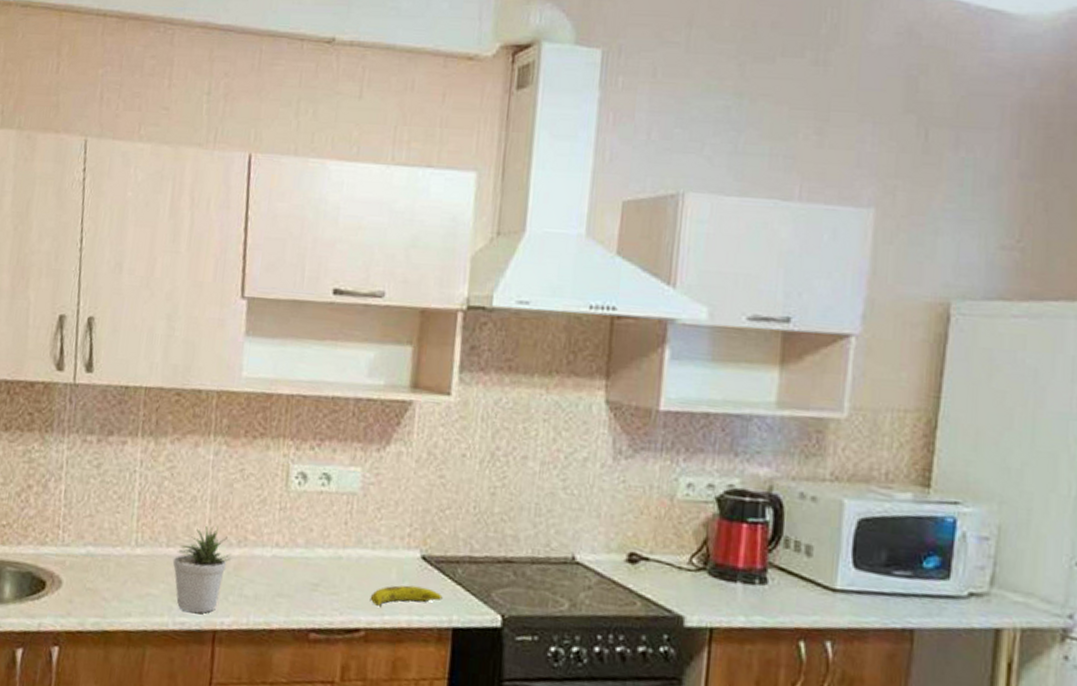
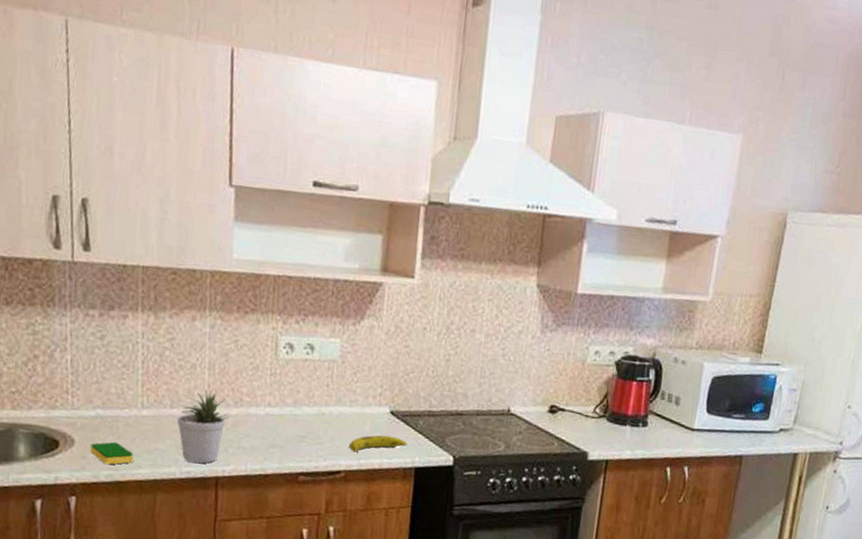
dish sponge: none [78,584,124,611] -> present [90,441,134,465]

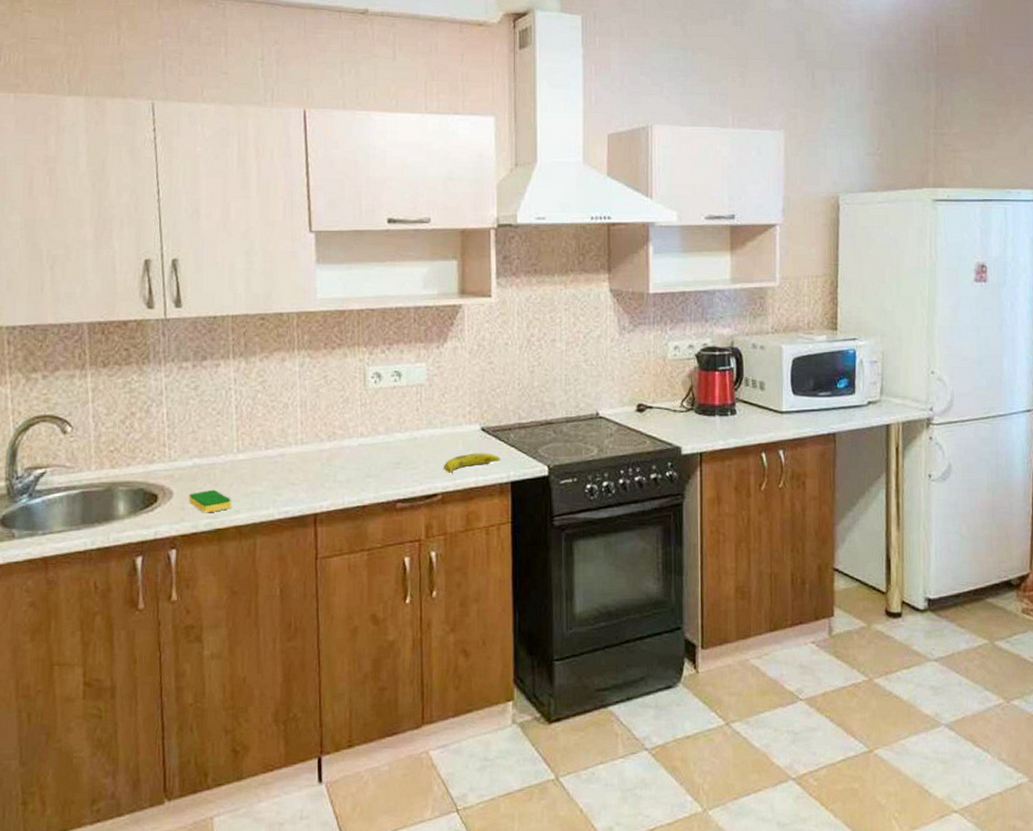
potted plant: present [177,389,229,464] -> none [272,425,323,502]

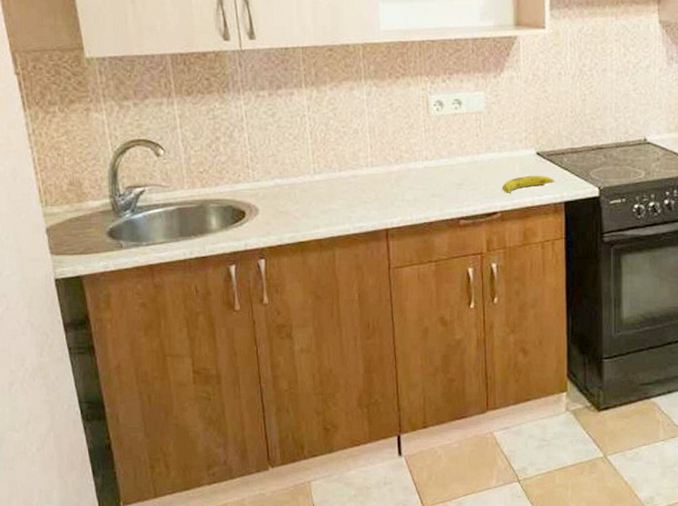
dish sponge: present [189,489,231,513] -> none [273,206,311,228]

